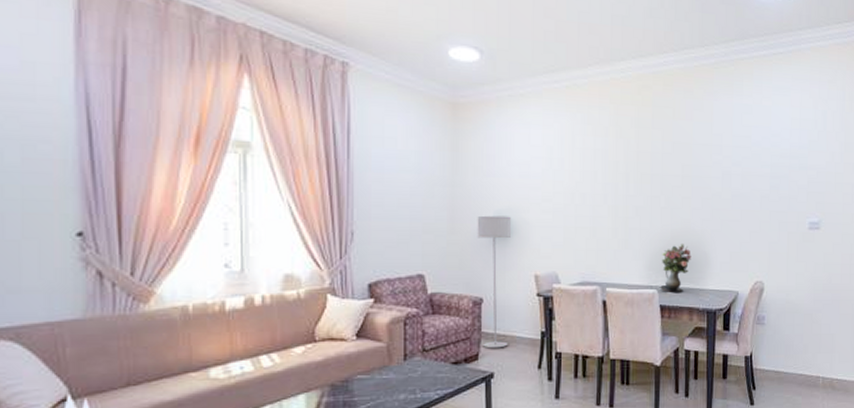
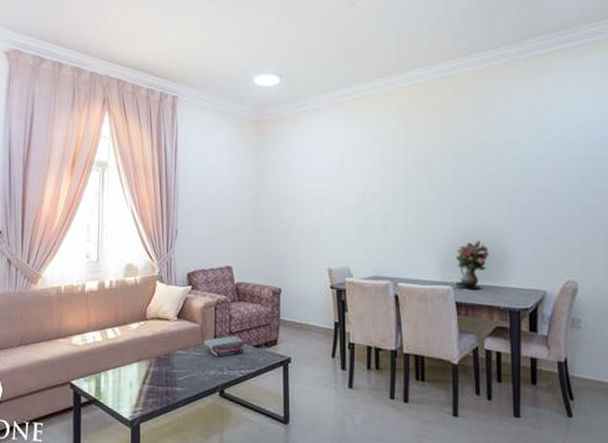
books: none [391,353,441,380] -> present [204,335,245,358]
floor lamp: present [477,215,511,349] -> none [276,215,306,336]

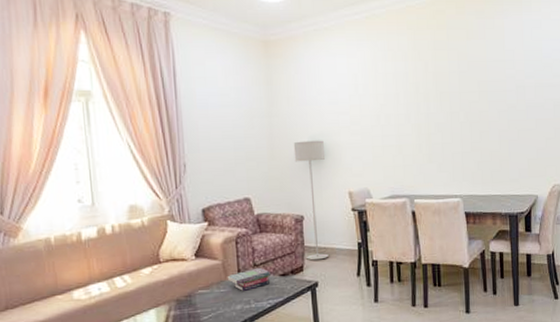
floor lamp: none [276,215,306,336] -> present [293,140,329,261]
bouquet: present [455,240,489,291] -> none [464,154,492,201]

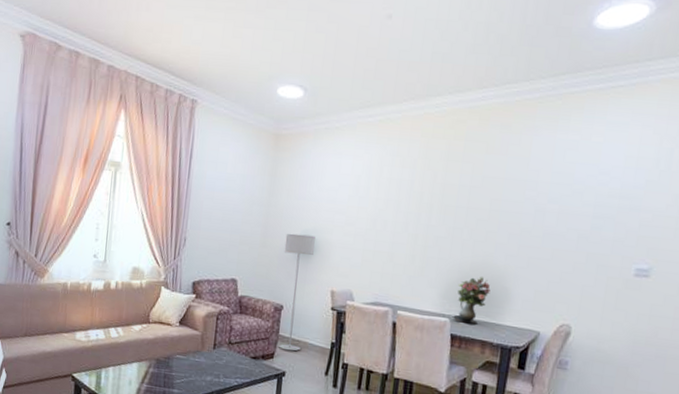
books: present [227,267,270,292] -> none [203,345,243,366]
bouquet: none [464,154,492,201] -> present [453,277,491,326]

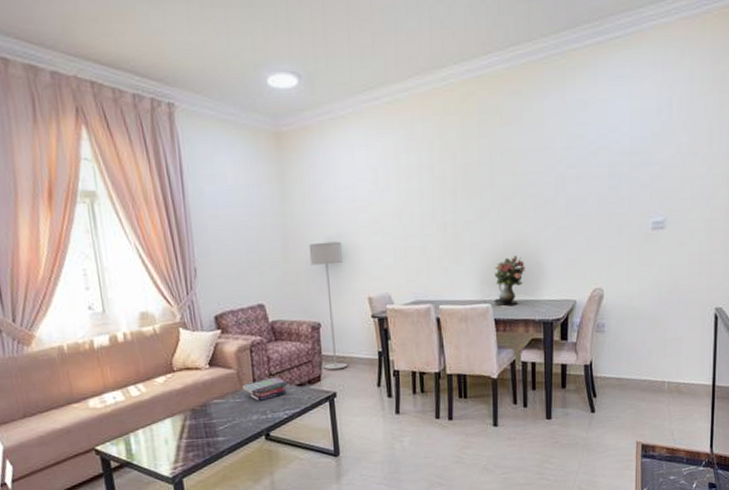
books: none [203,345,243,366] -> present [242,377,287,402]

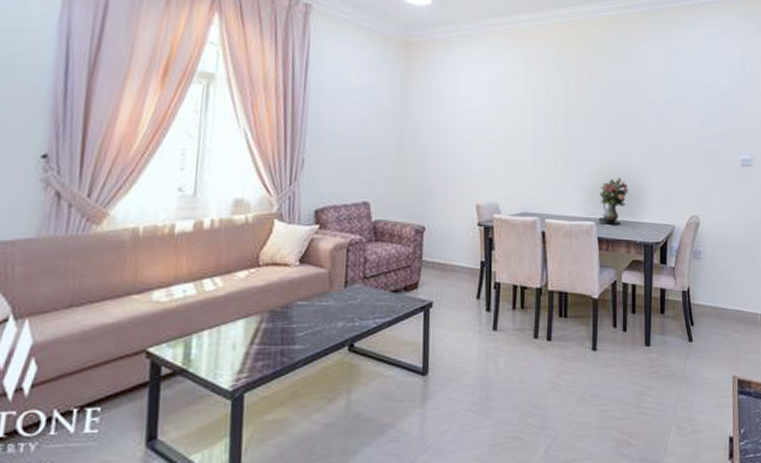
books: present [242,377,287,402] -> none [332,280,381,307]
floor lamp: present [308,241,347,370] -> none [422,146,455,277]

